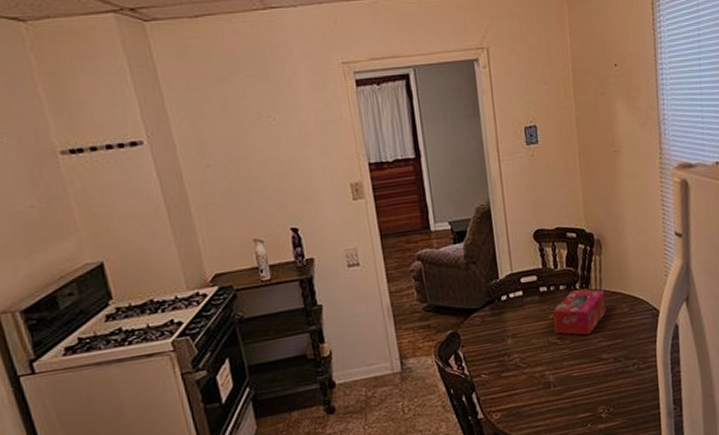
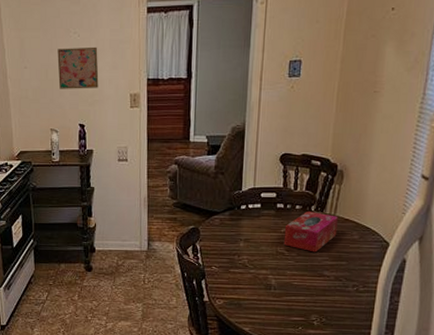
wall art: none [248,131,309,188] -> present [57,46,99,89]

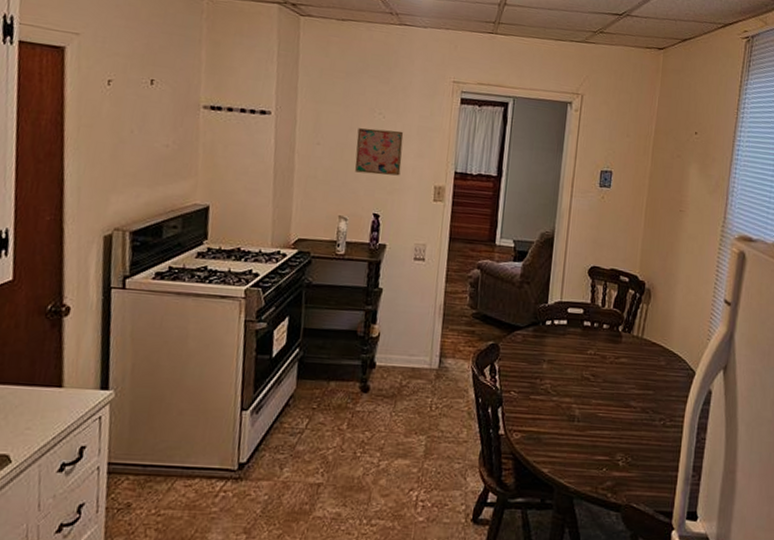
tissue box: present [283,211,338,253] -> none [589,332,646,379]

